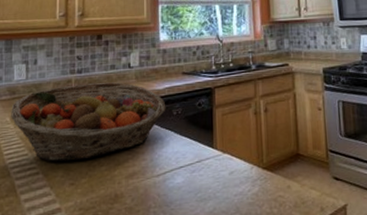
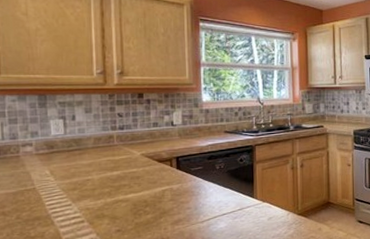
fruit basket: present [11,82,166,162] -> none [50,139,209,211]

